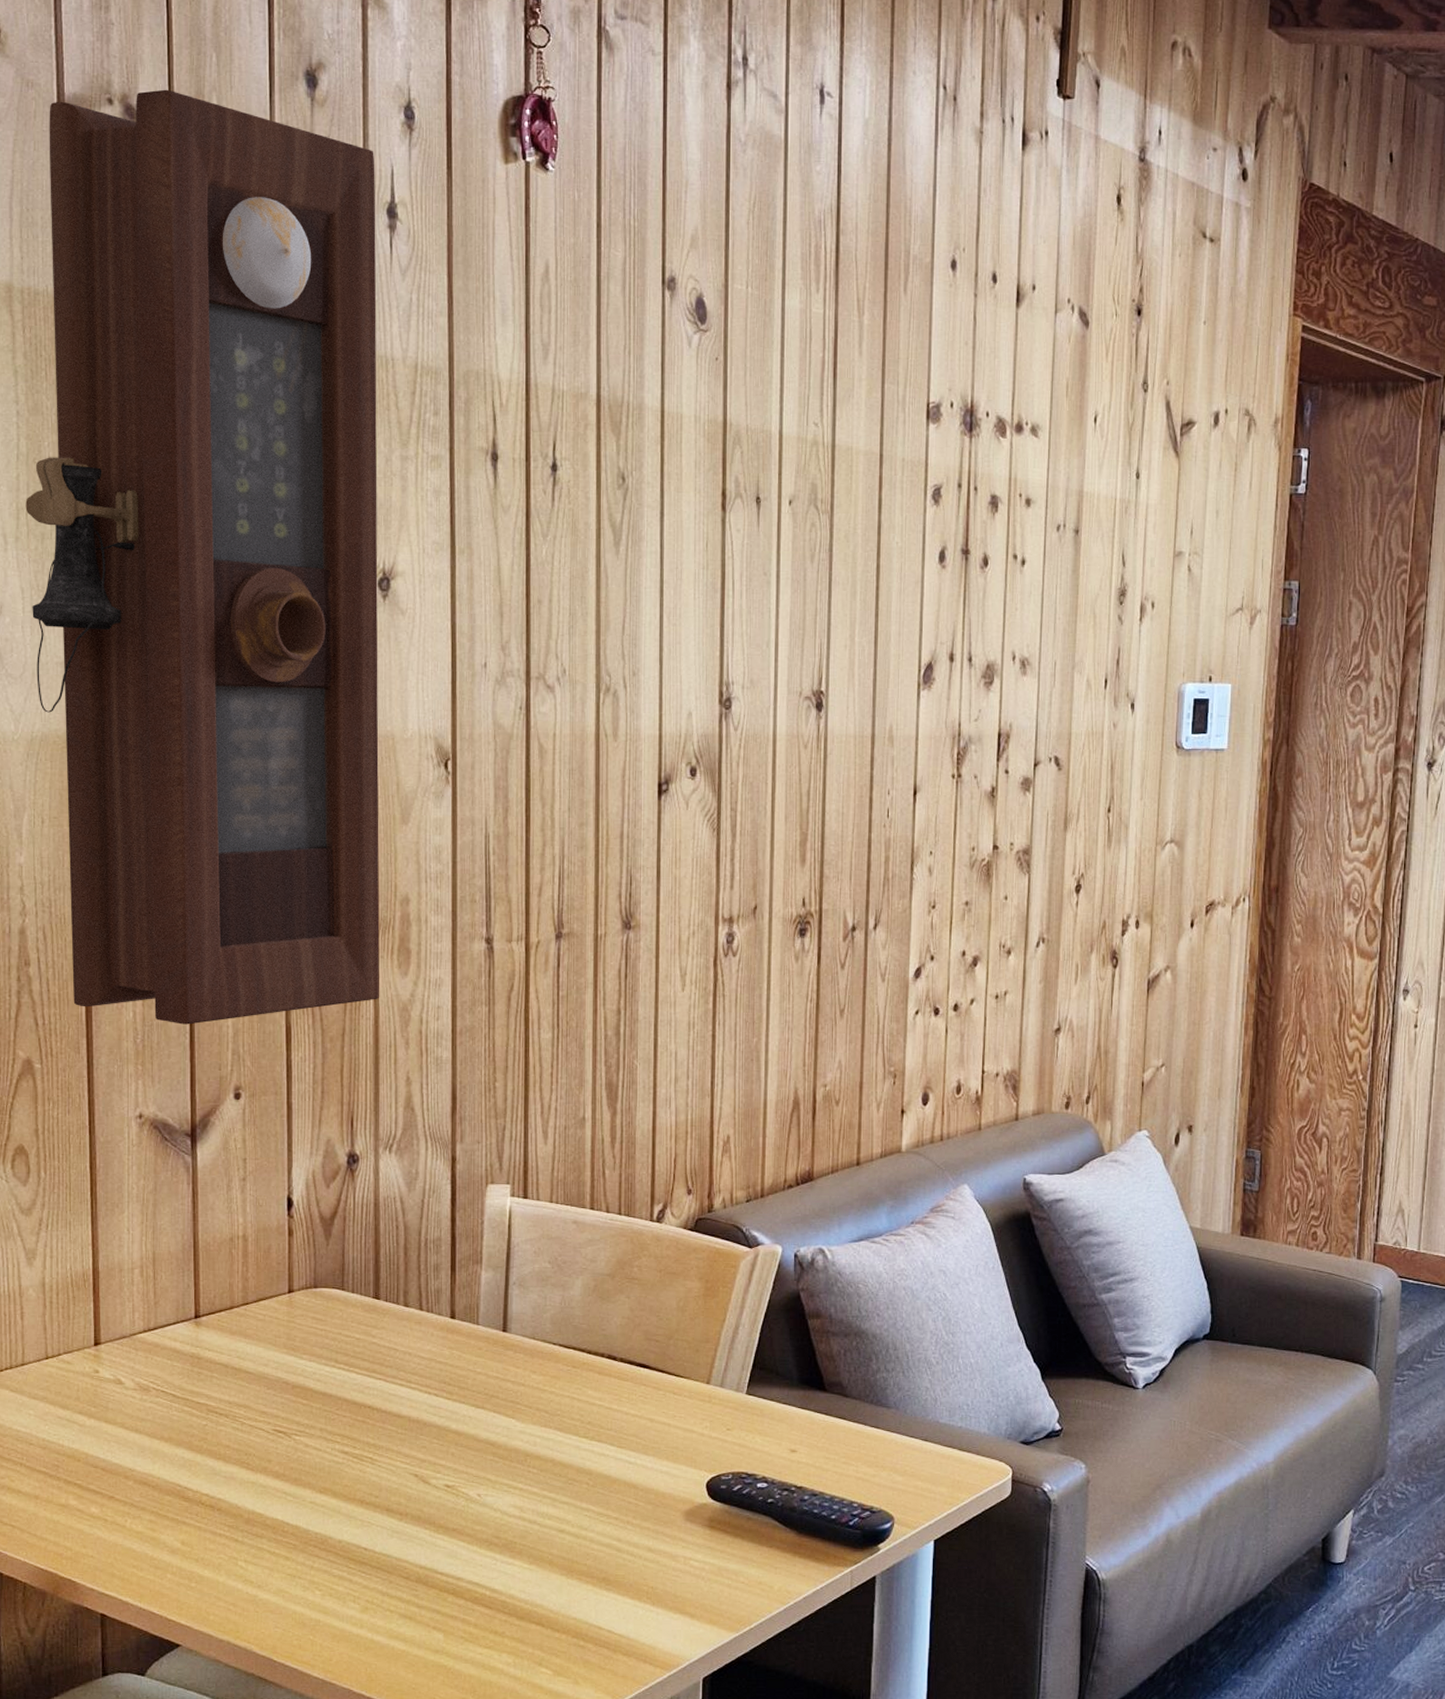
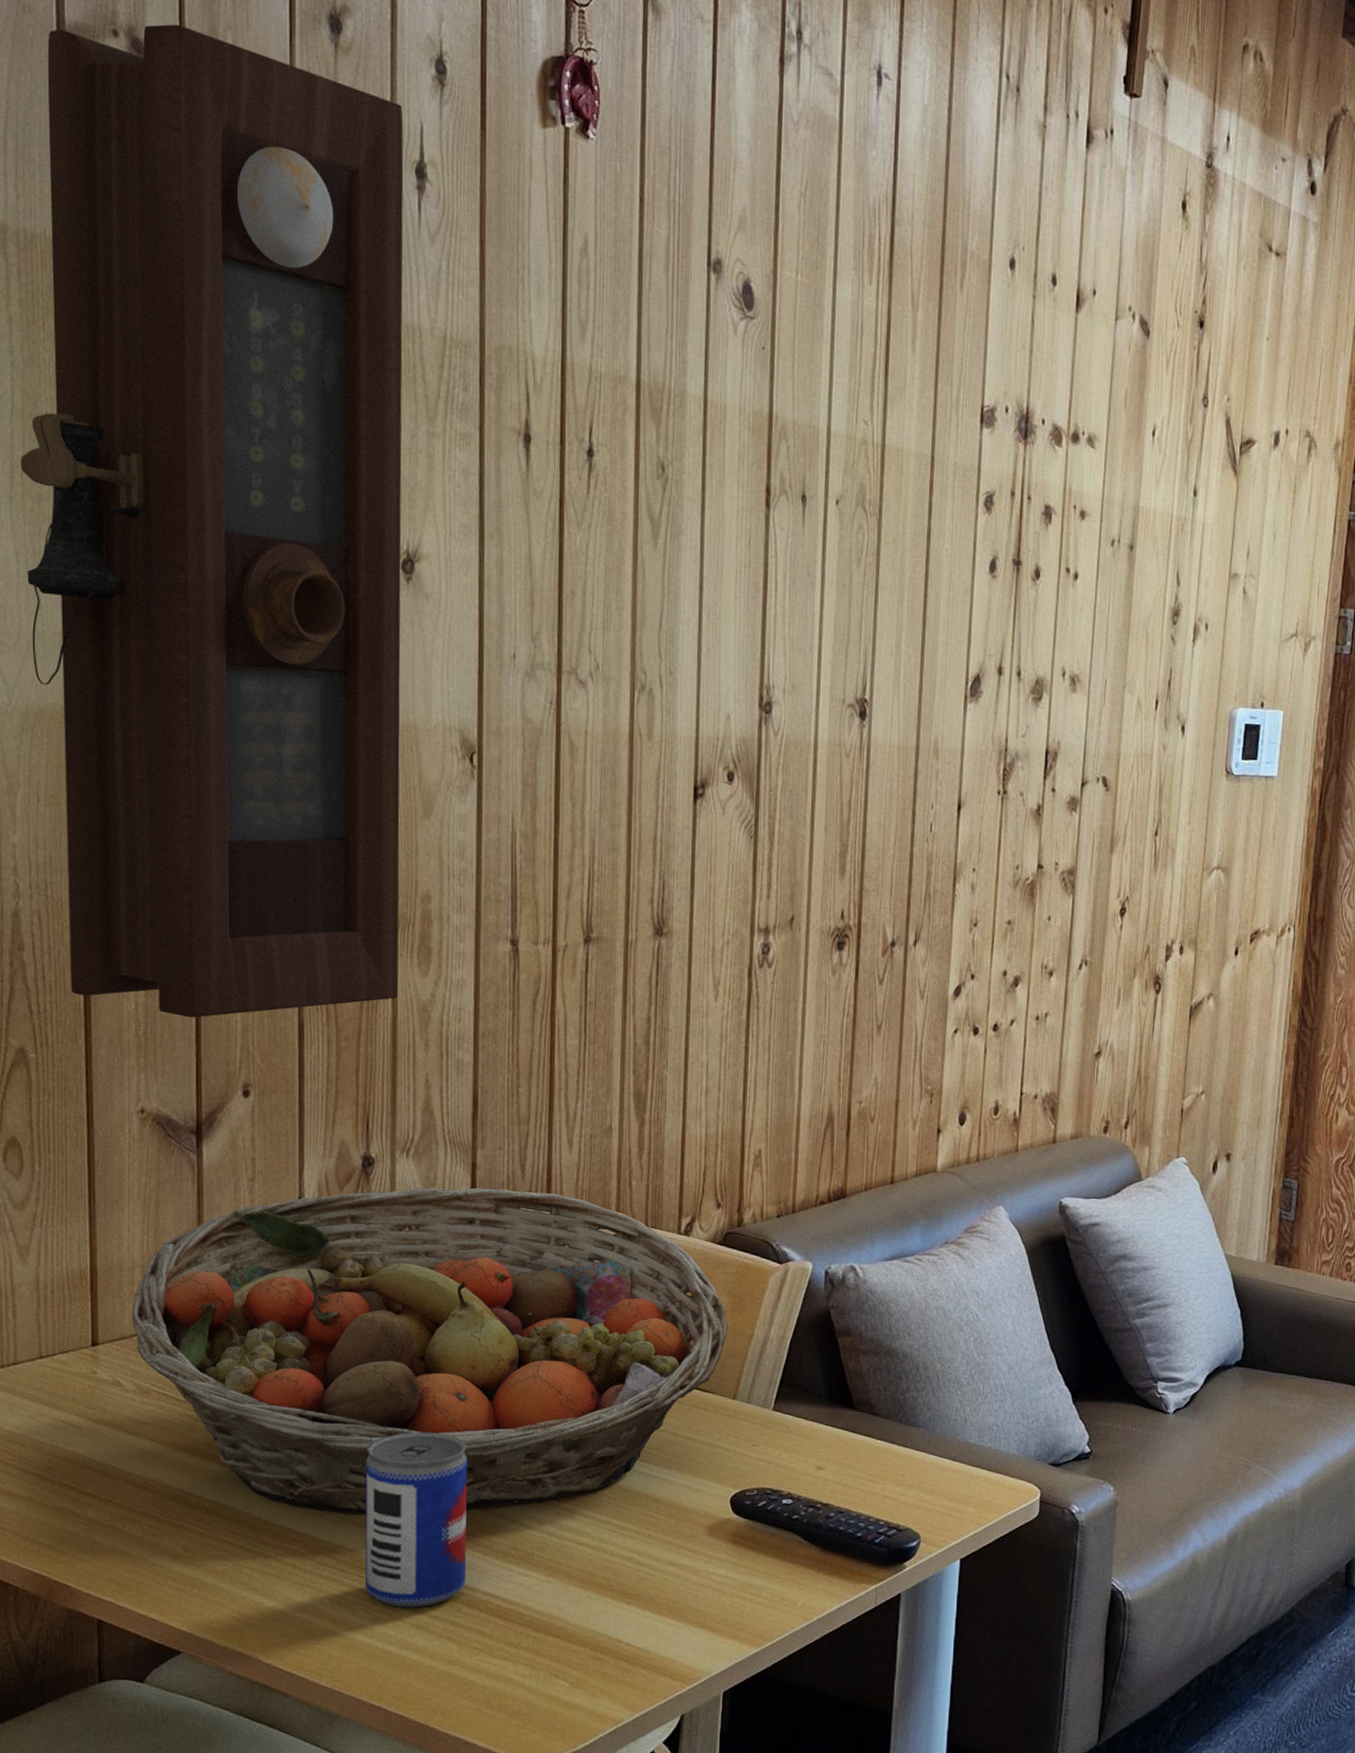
fruit basket: none [131,1181,700,1506] -> present [131,1187,728,1515]
beer can: none [353,1423,451,1598] -> present [365,1431,468,1608]

